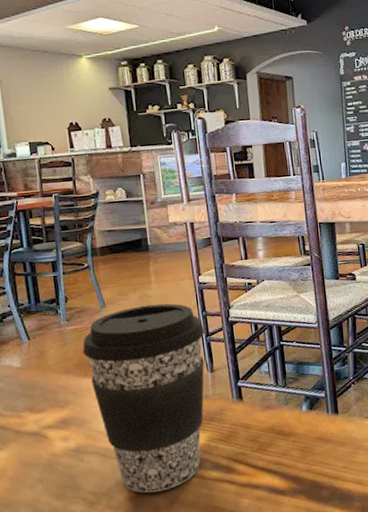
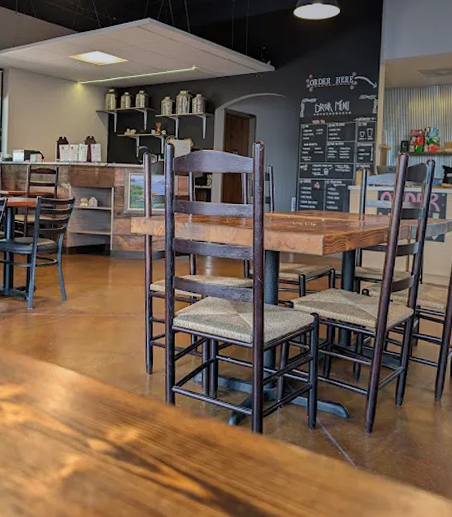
coffee cup: present [82,303,205,493] -> none [41,303,149,477]

